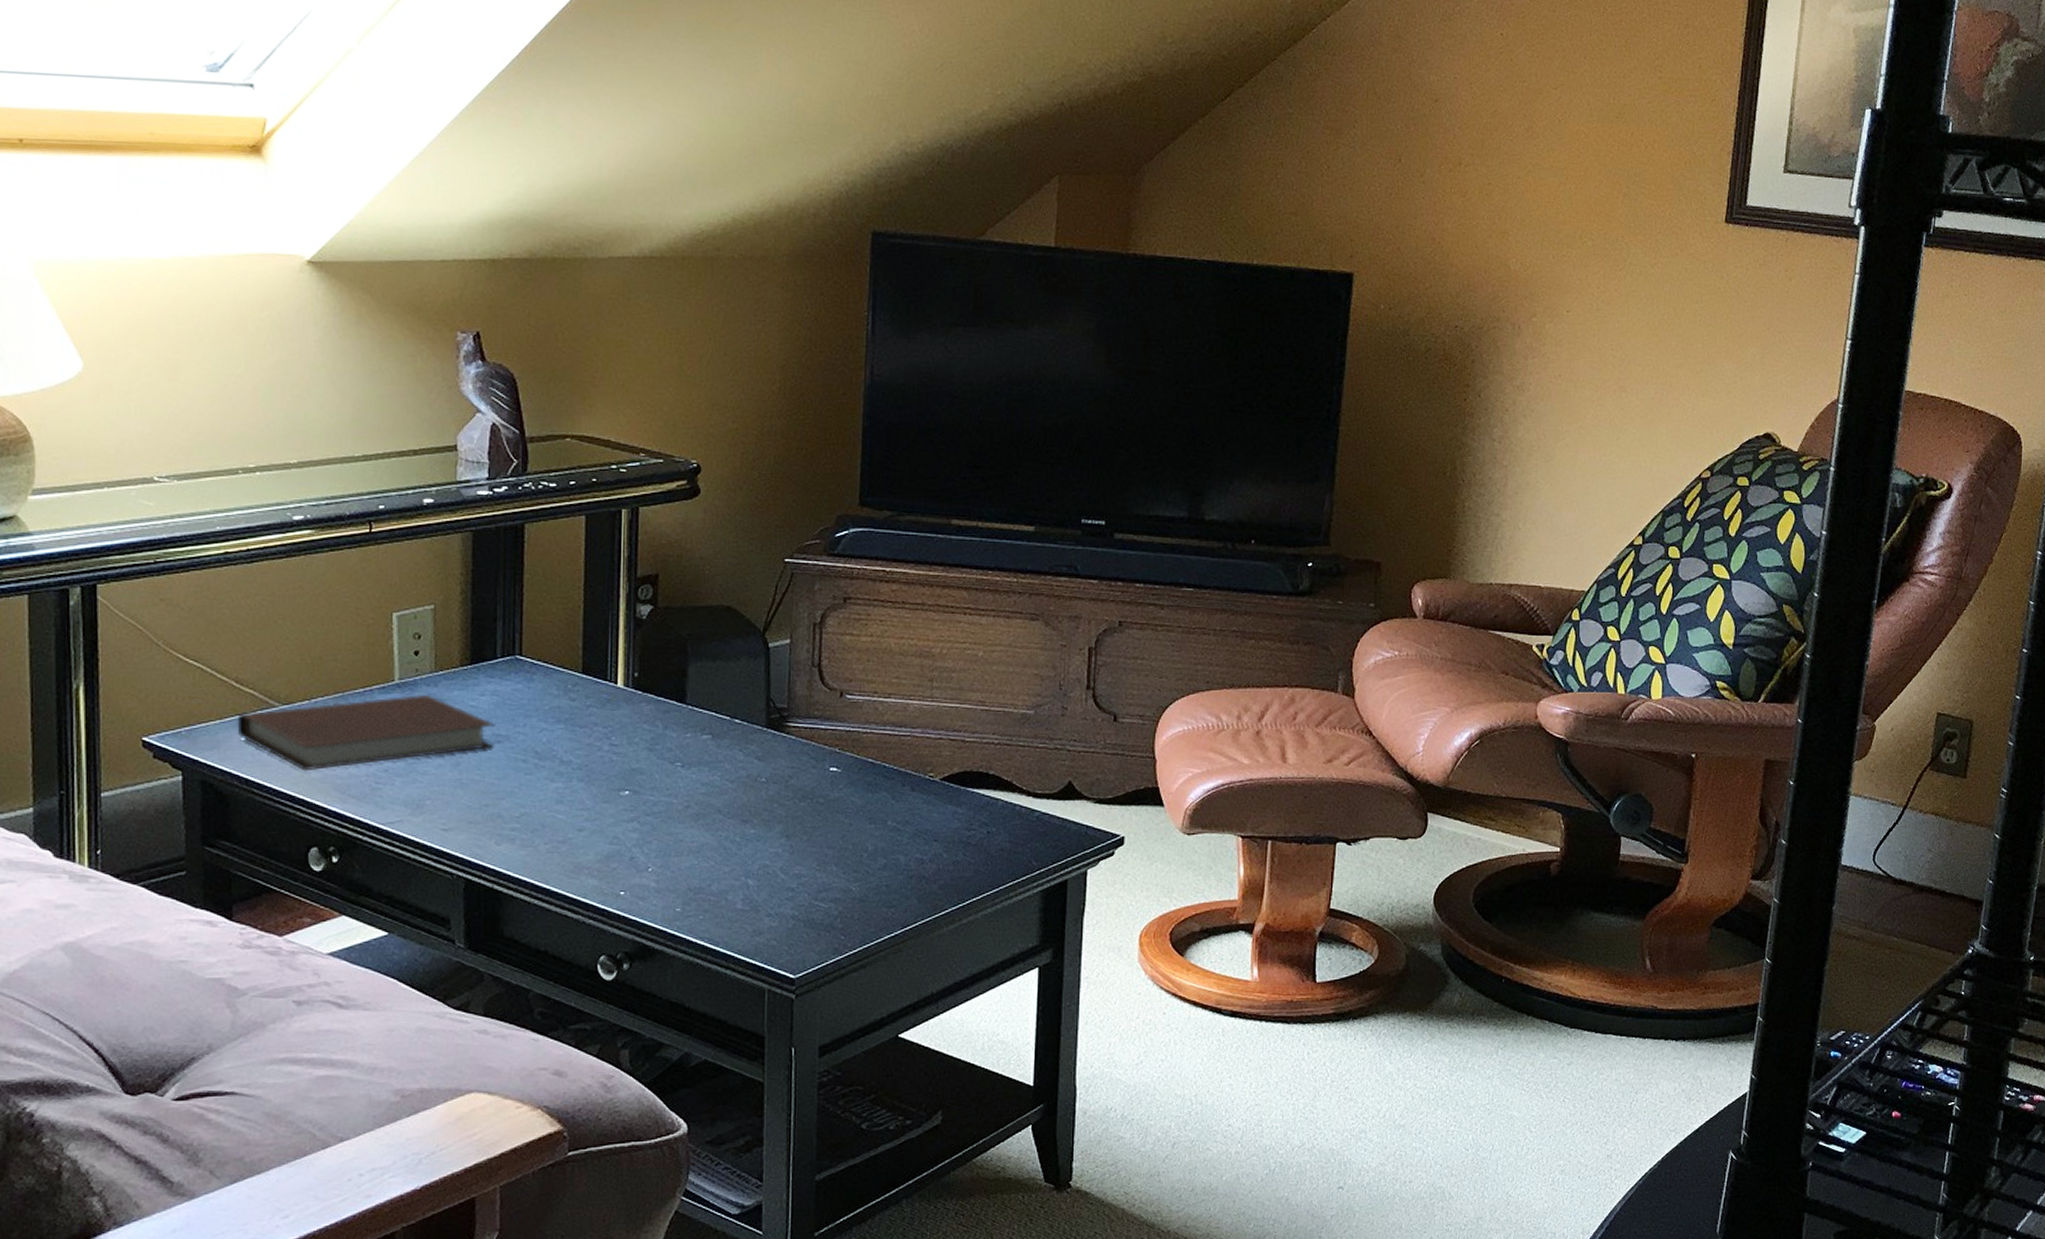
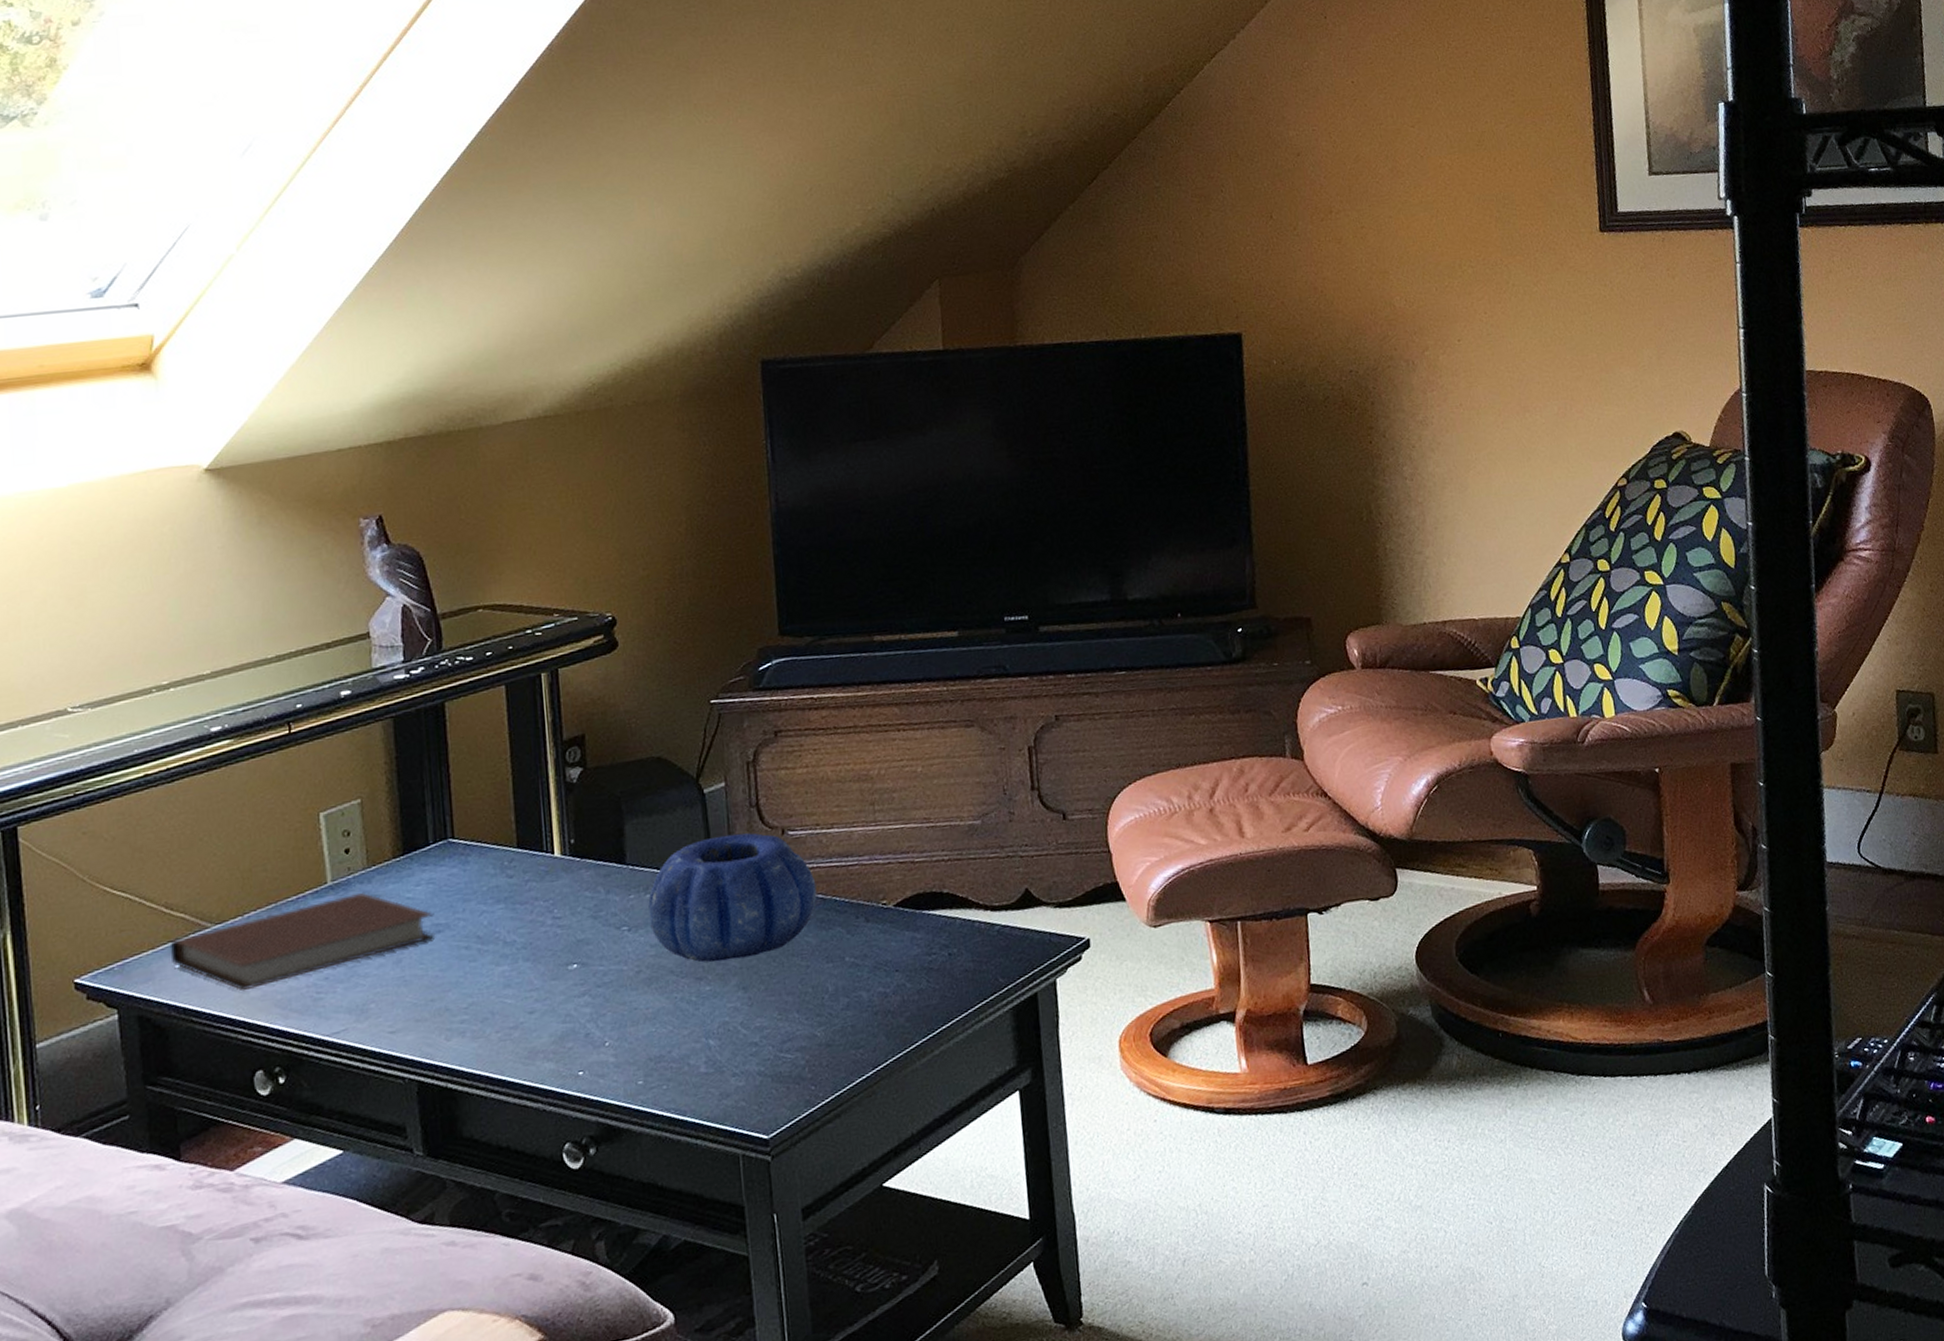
decorative bowl: none [703,690,868,808] -> present [648,833,817,963]

